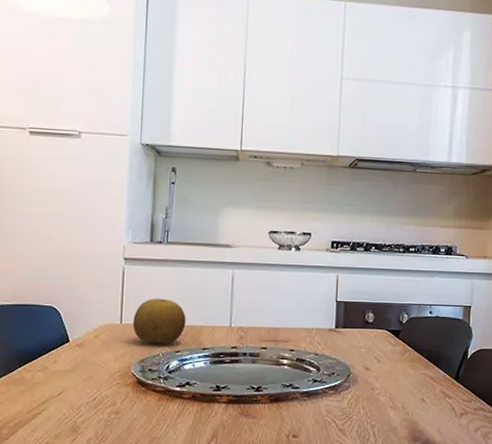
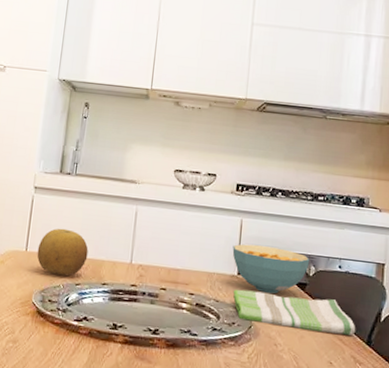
cereal bowl: none [329,298,403,342] -> present [232,244,310,294]
dish towel: none [331,341,446,374] -> present [233,289,356,335]

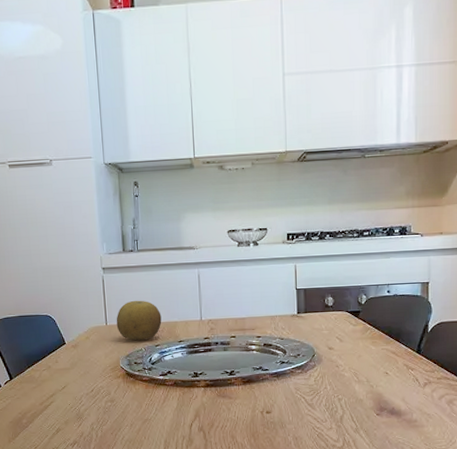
cereal bowl: present [232,244,310,294] -> none [290,284,361,325]
dish towel: present [233,289,356,335] -> none [295,320,407,351]

